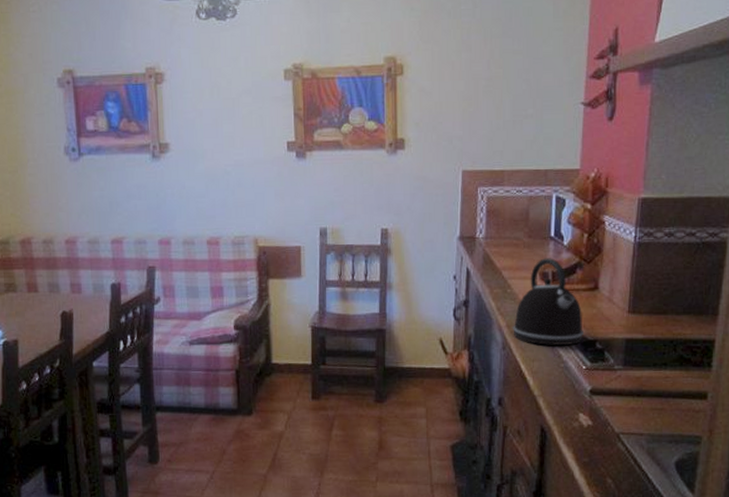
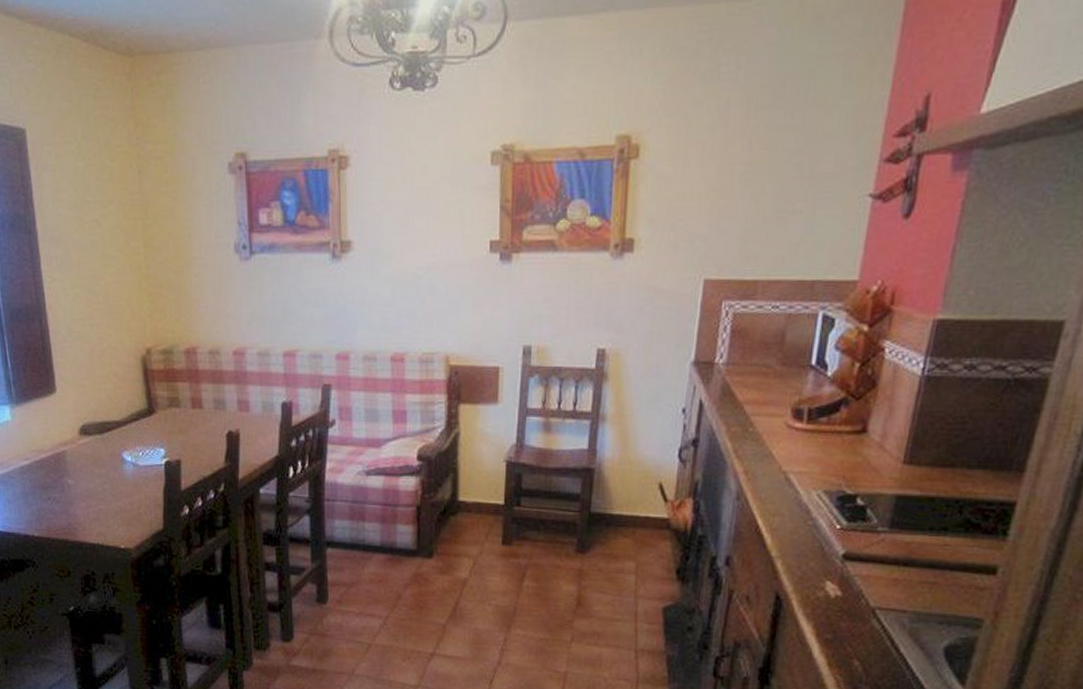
kettle: present [513,258,585,345] -> none [751,391,843,499]

